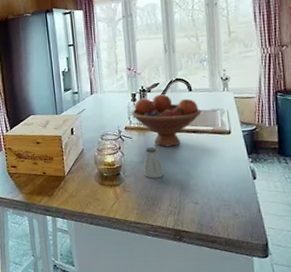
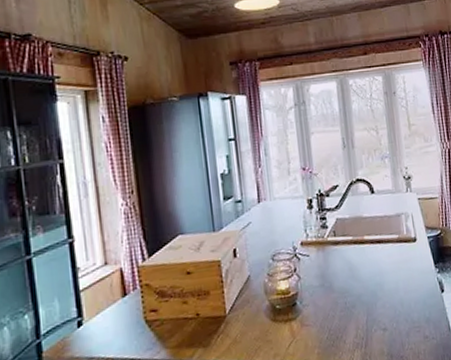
fruit bowl: present [131,94,202,147] -> none [307,198,386,264]
saltshaker: present [143,147,164,178] -> none [323,264,348,305]

